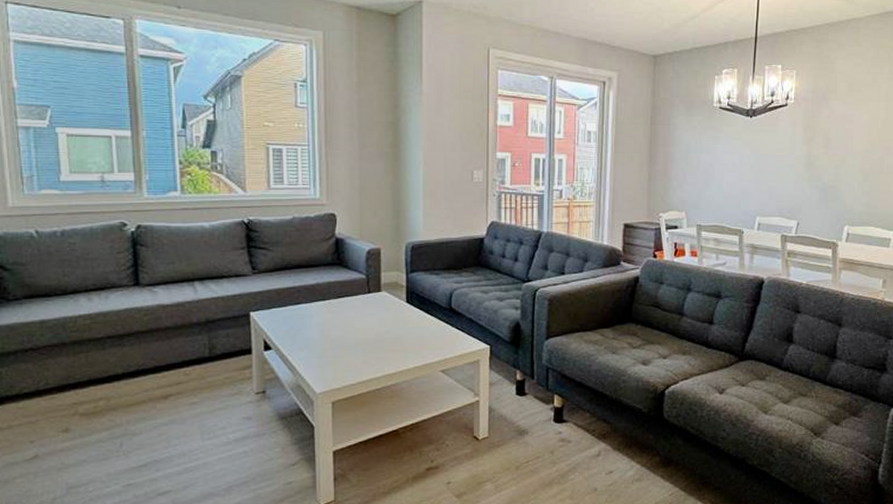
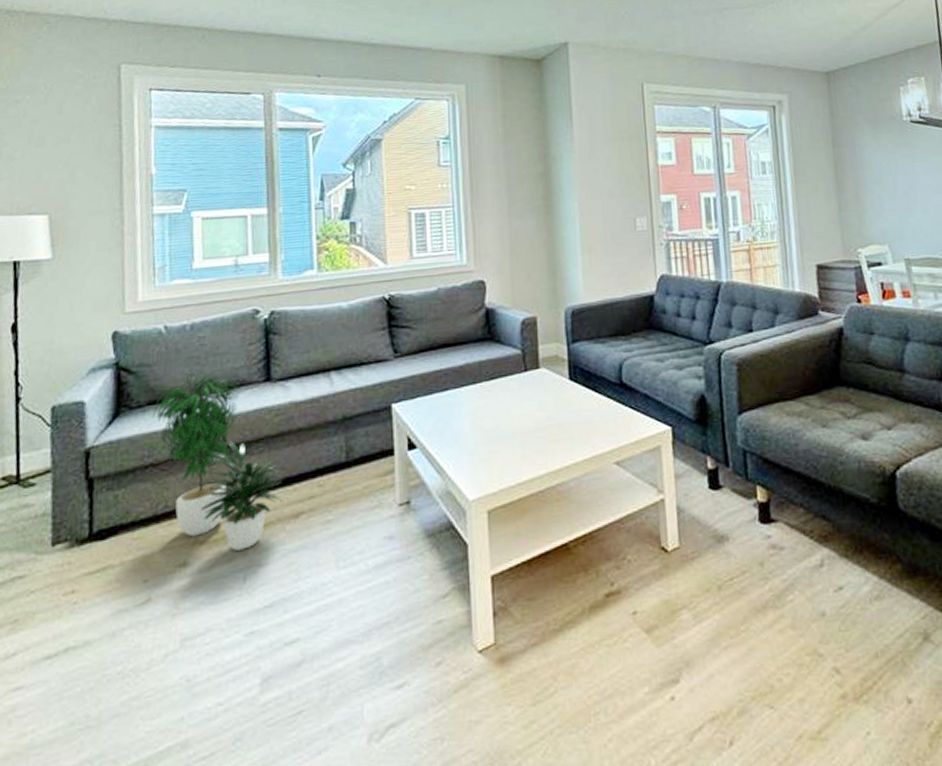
potted plant: none [29,271,155,422] -> present [153,369,285,551]

